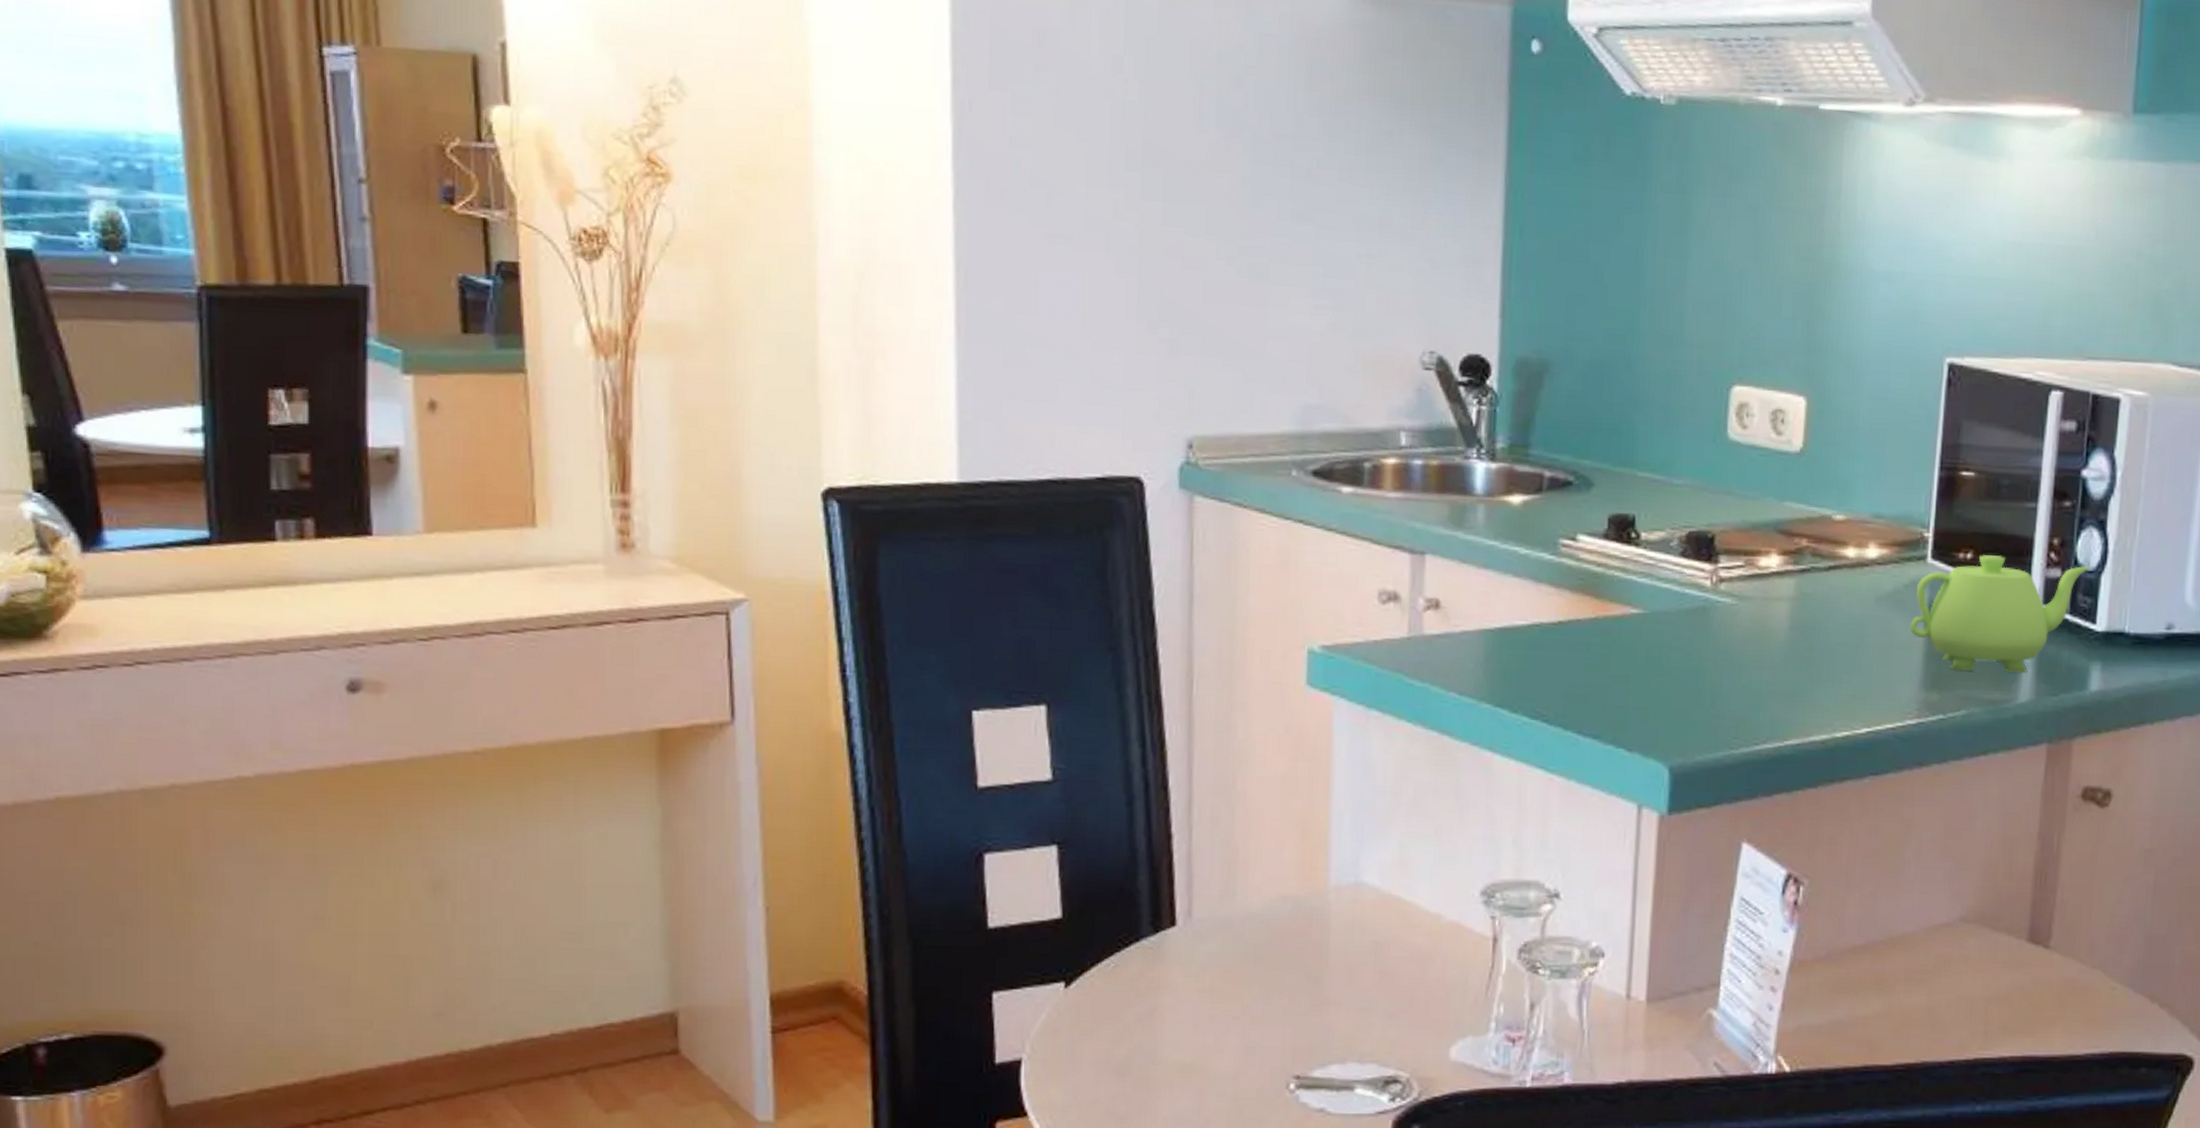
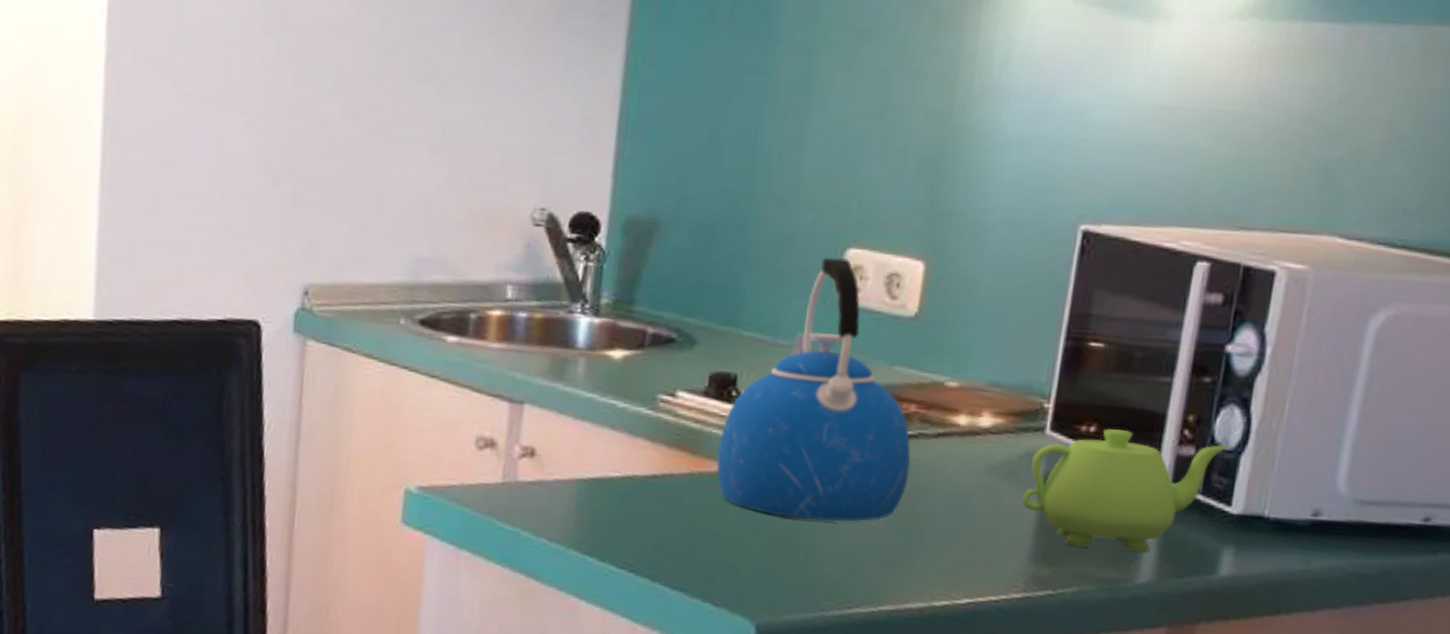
kettle: none [1620,395,1805,659] -> present [716,257,911,522]

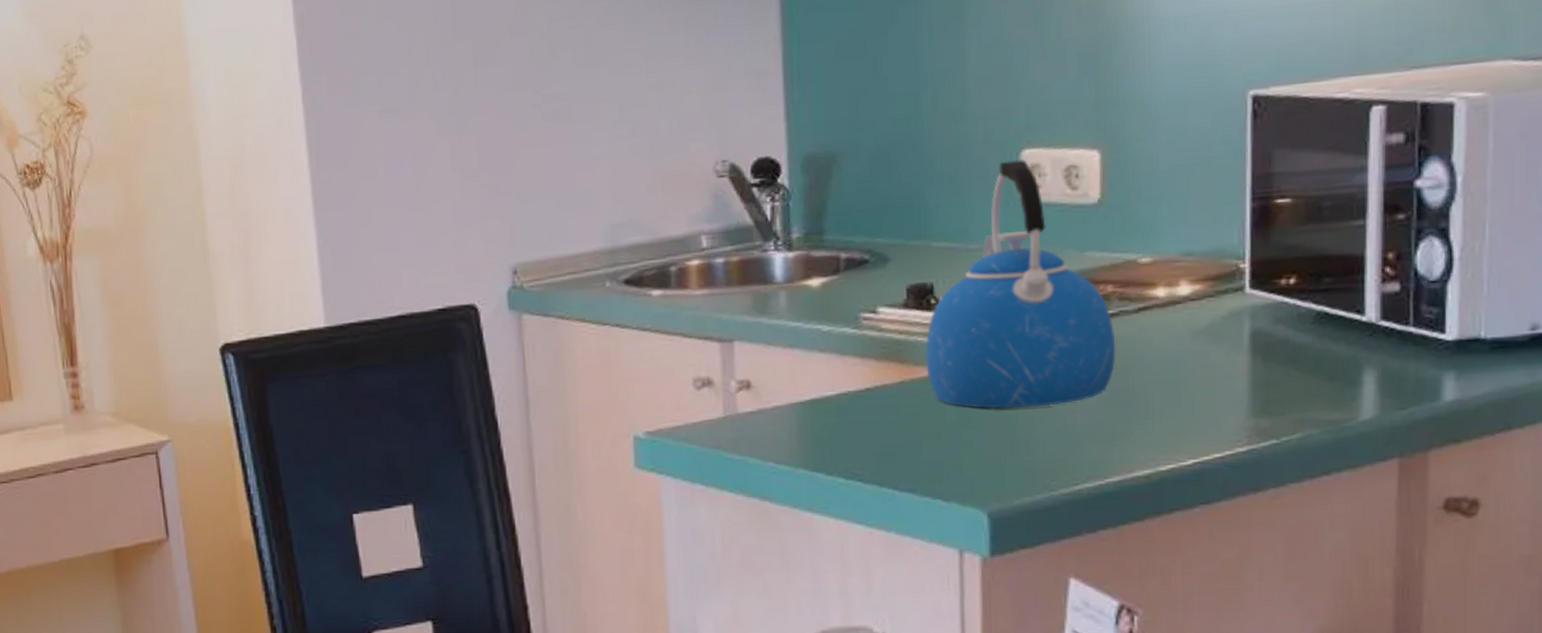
teapot: present [1021,429,1230,554] -> none [1232,275,1435,395]

